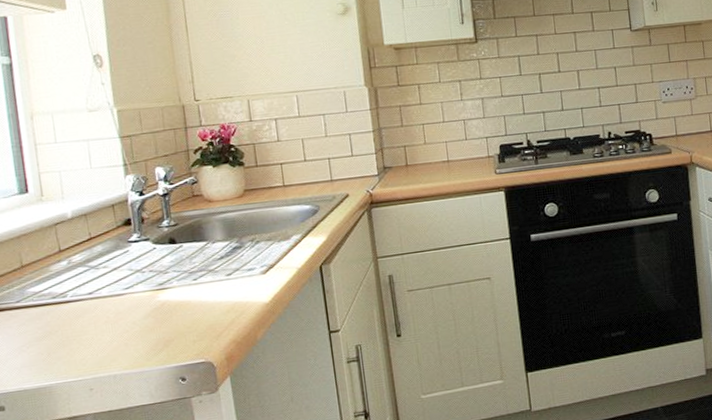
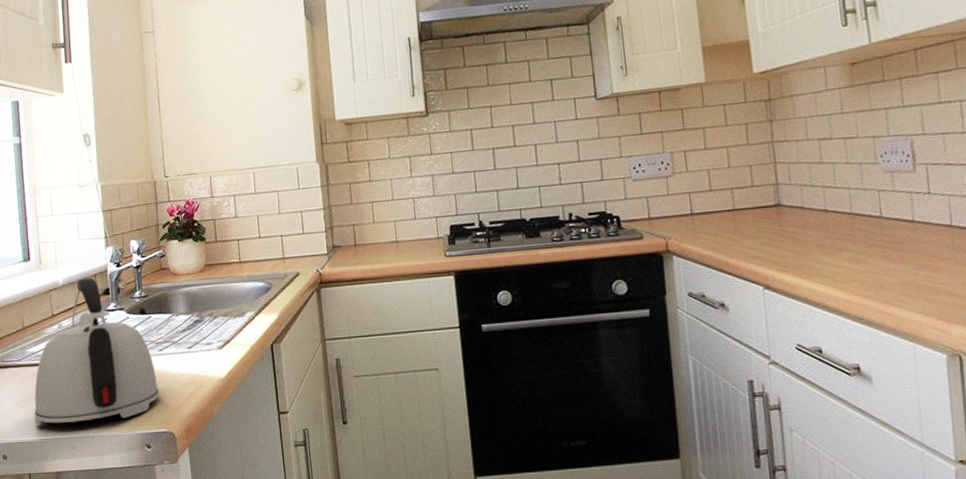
kettle: none [39,208,195,372] -> present [34,277,159,427]

